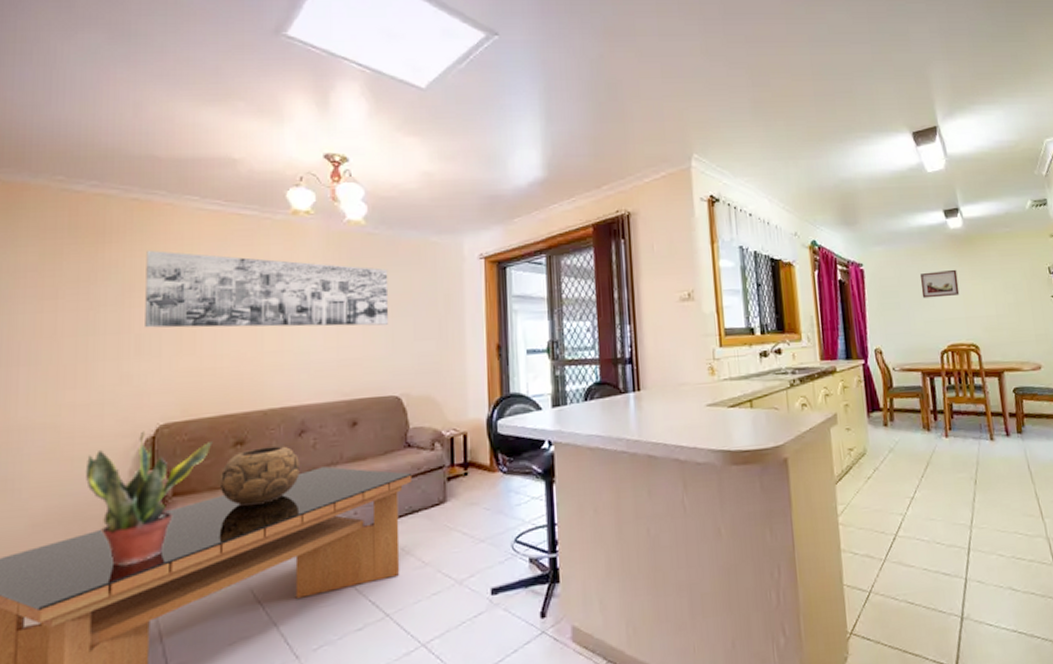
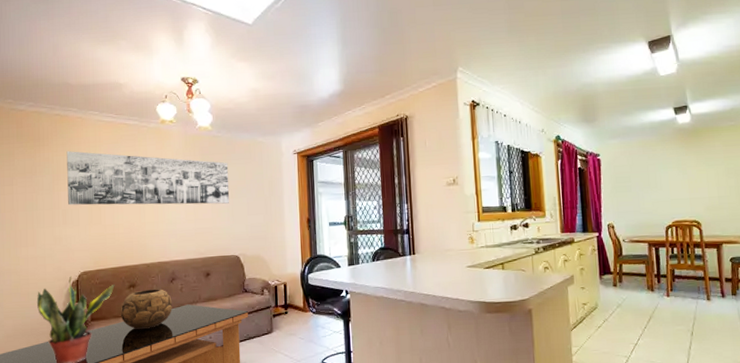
wall art: present [920,269,960,299] -> none [650,158,685,183]

